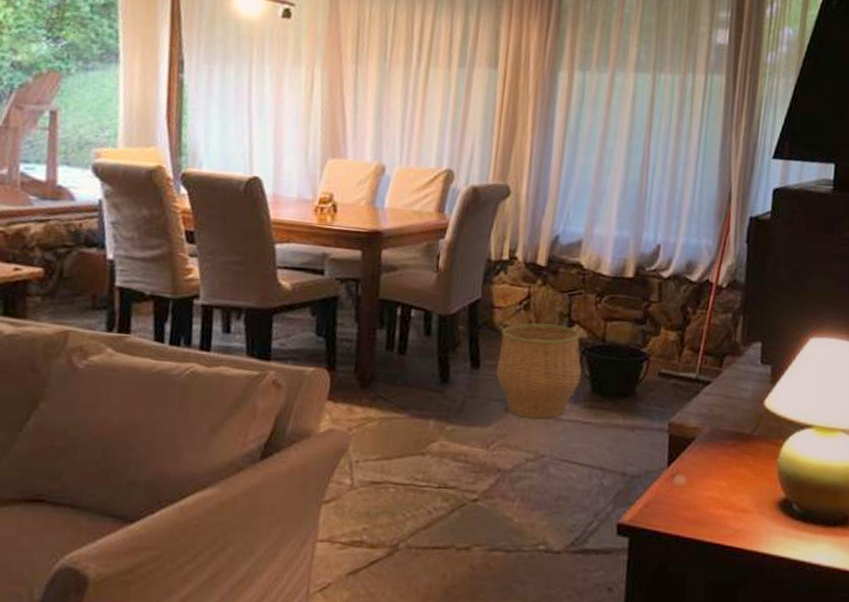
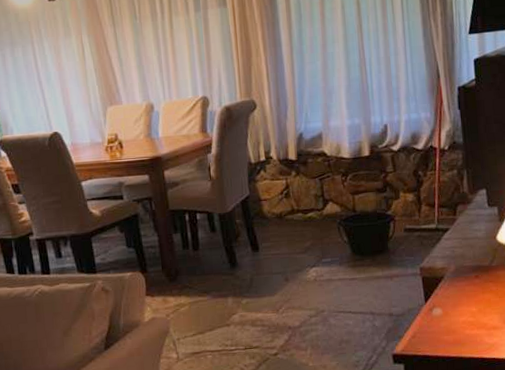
basket: present [496,323,582,419] -> none [269,205,341,284]

